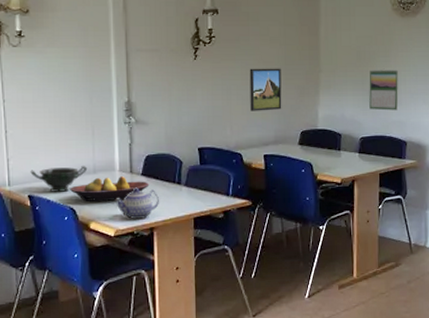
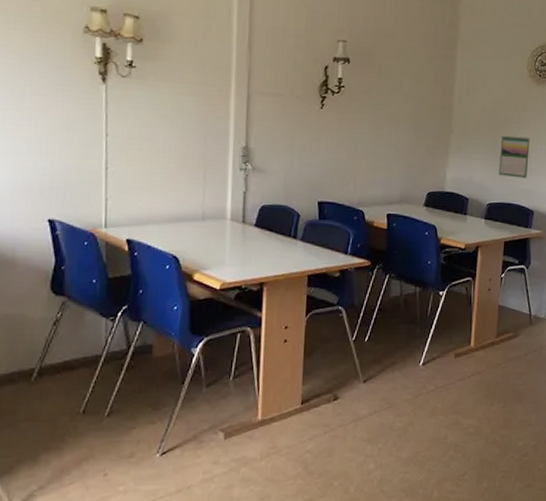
bowl: present [30,166,88,192] -> none [131,211,196,238]
fruit bowl: present [70,176,150,203] -> none [174,225,263,252]
teapot: present [115,187,159,219] -> none [224,239,272,273]
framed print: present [249,68,282,111] -> none [376,123,411,169]

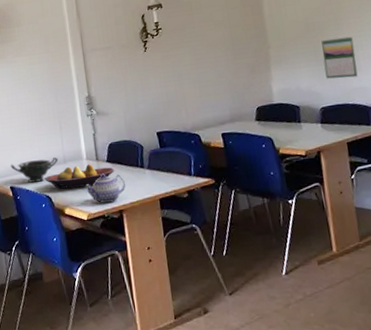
bowl: none [131,211,196,238] -> present [10,157,59,183]
fruit bowl: none [174,225,263,252] -> present [45,164,115,190]
teapot: none [224,239,272,273] -> present [85,173,126,203]

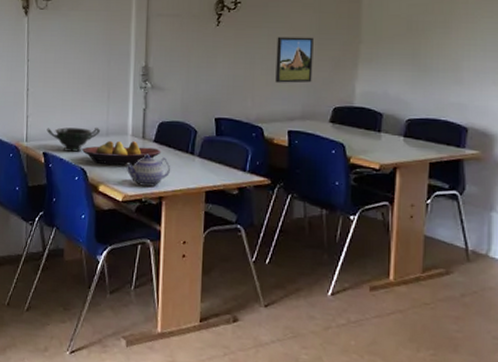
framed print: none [197,49,234,93] -> present [275,36,314,83]
calendar: present [321,36,358,79] -> none [420,41,461,91]

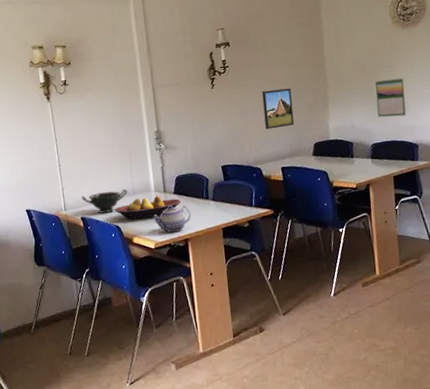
calendar: none [420,41,461,91] -> present [375,77,407,117]

